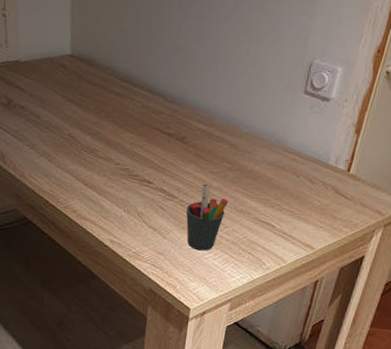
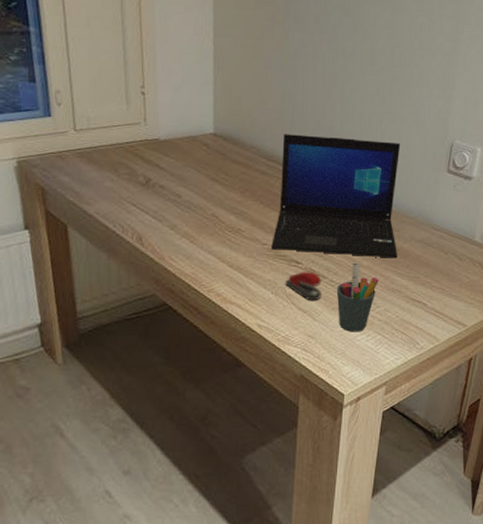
laptop: none [124,54,257,181] -> present [271,134,401,259]
stapler: none [137,191,172,220] -> present [285,271,322,301]

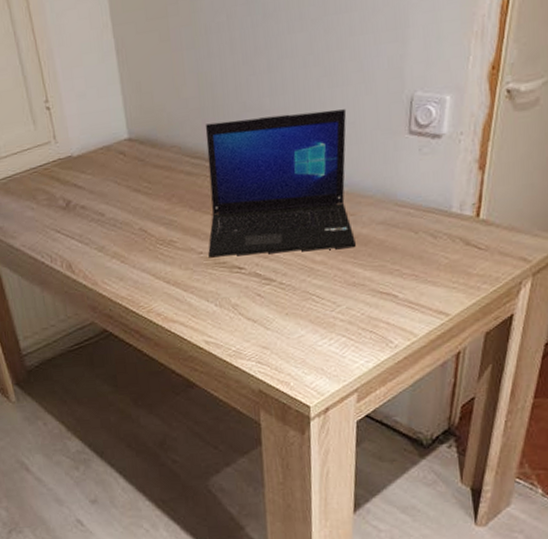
stapler: present [285,271,322,301] -> none [229,275,272,309]
pen holder: present [336,262,378,332] -> none [287,258,336,338]

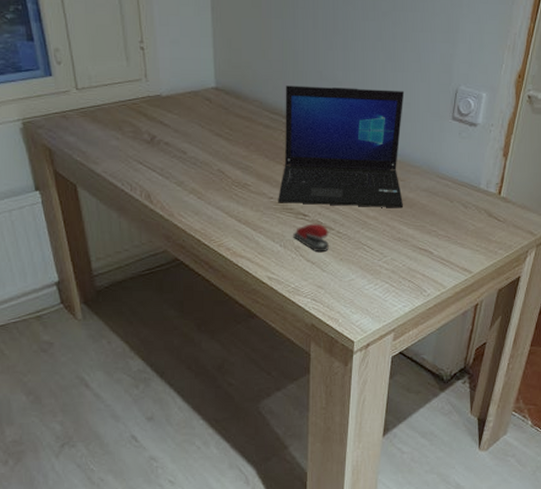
stapler: none [229,275,272,309] -> present [293,223,330,253]

